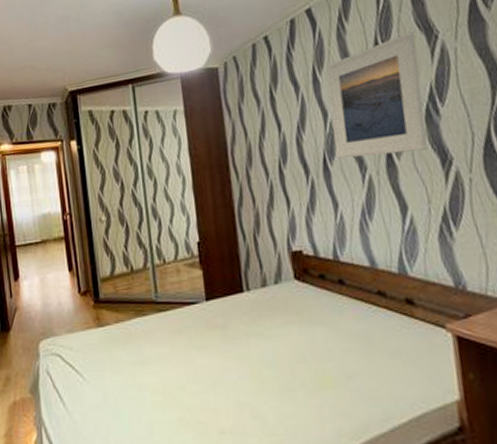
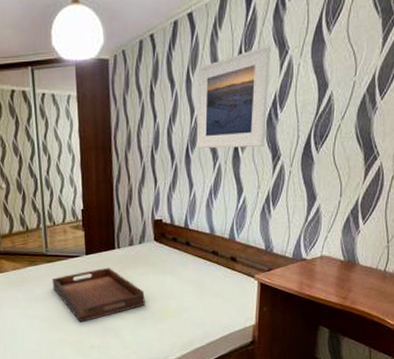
serving tray: none [164,316,291,396] -> present [52,267,145,323]

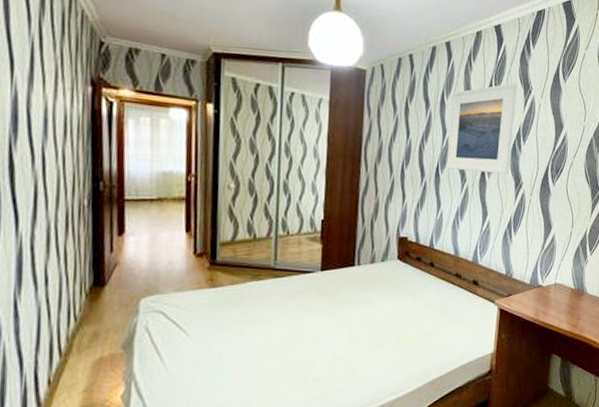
serving tray: present [52,267,145,323] -> none [277,286,383,350]

